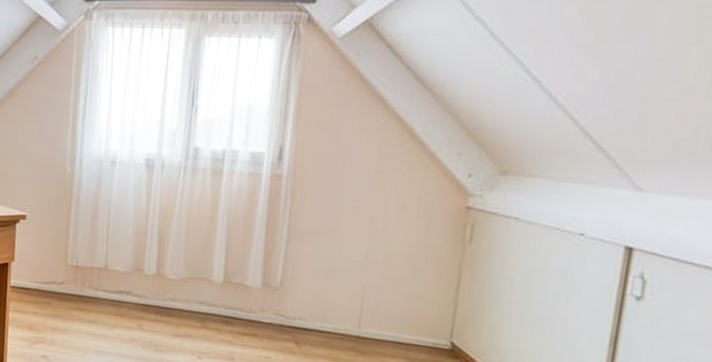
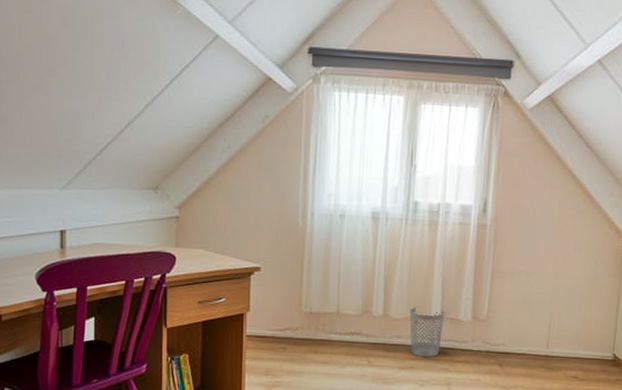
wastebasket: none [187,267,229,327] -> present [409,306,445,358]

